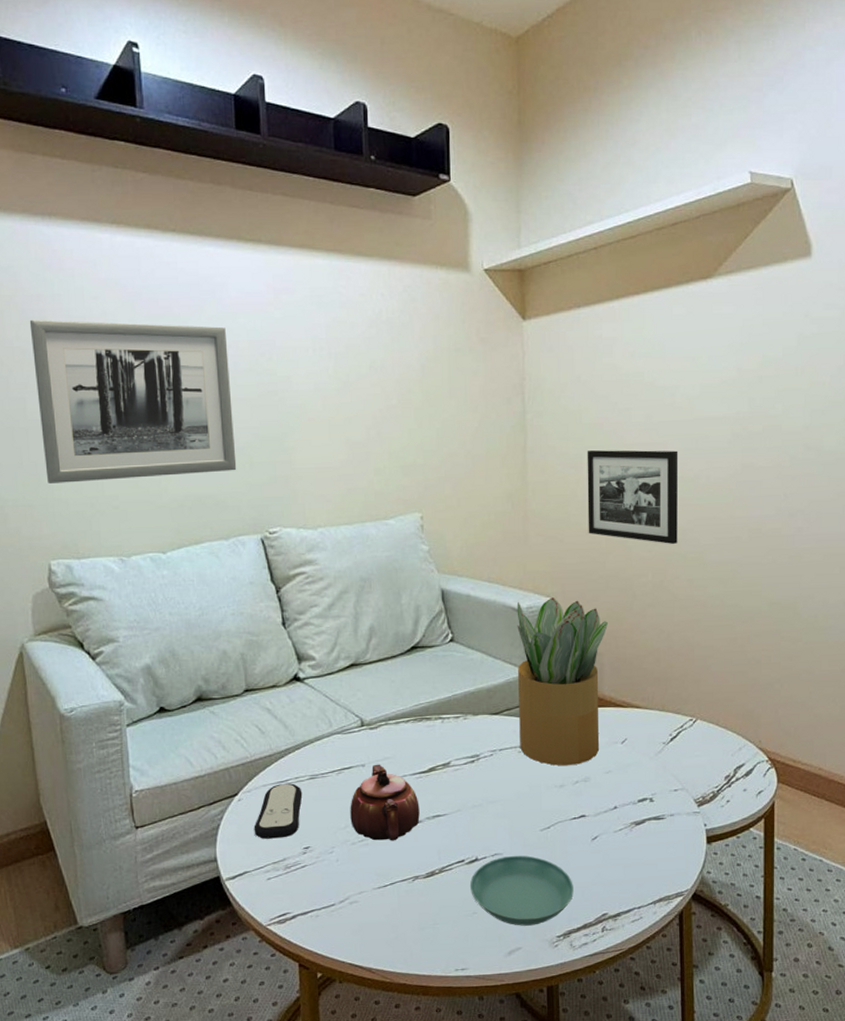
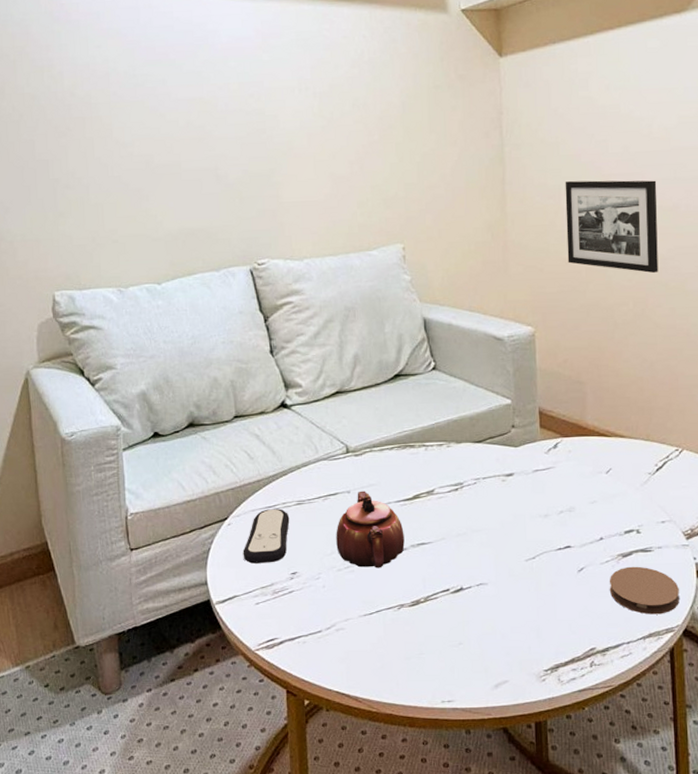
wall art: present [29,319,237,483] -> none [39,67,227,219]
saucer: present [469,855,574,926] -> none [455,585,560,658]
potted plant: present [517,597,608,766] -> none [498,326,590,496]
coaster: none [622,833,689,880] -> present [609,566,679,615]

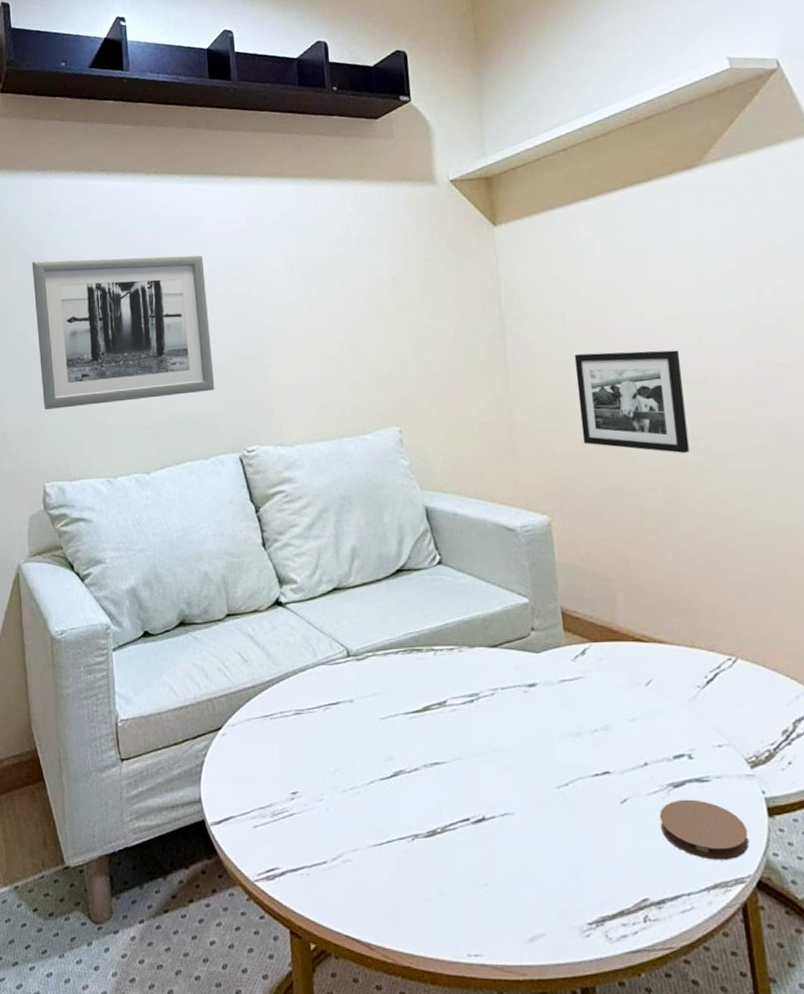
wall art: none [39,67,227,219] -> present [31,255,215,410]
remote control: present [243,508,290,564] -> none [238,718,288,780]
teapot: present [336,490,405,568] -> none [339,700,416,791]

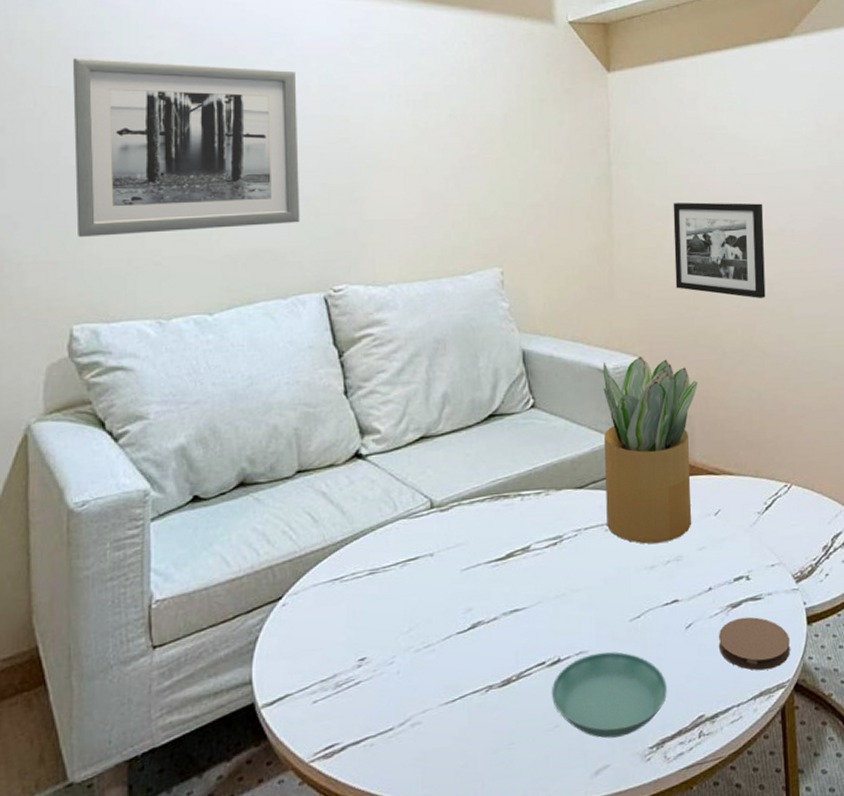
saucer: none [477,816,604,907] -> present [551,651,667,739]
potted plant: none [509,515,619,711] -> present [602,356,698,544]

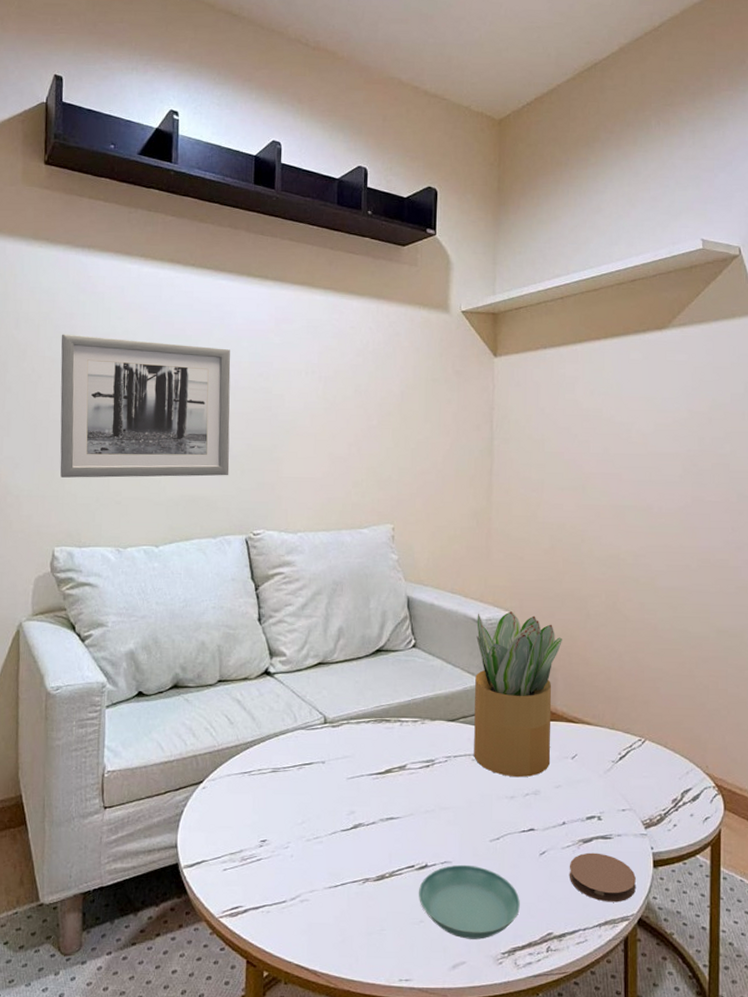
picture frame: present [673,202,766,299] -> none [546,477,633,569]

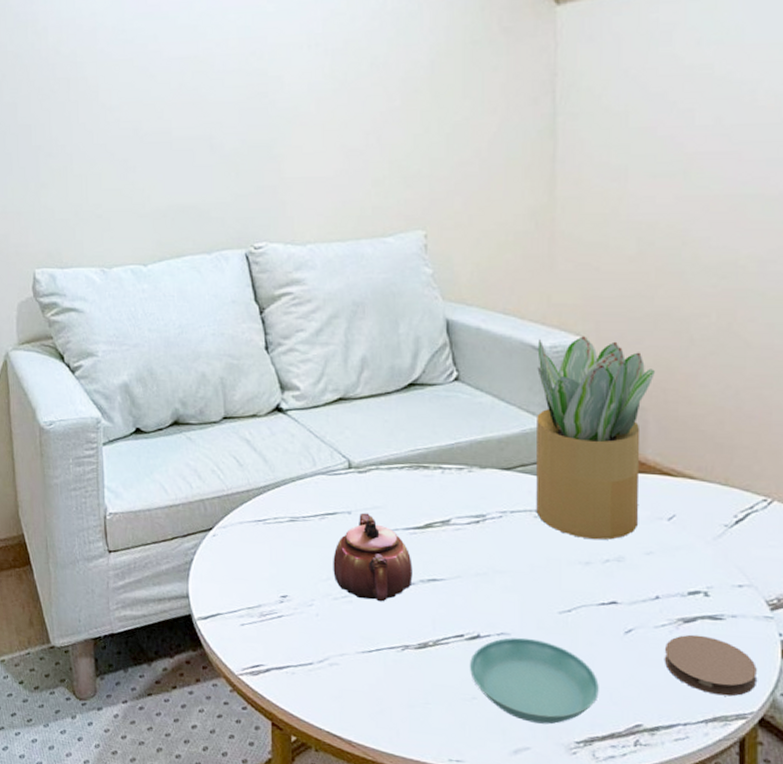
wall art: present [60,334,231,478] -> none [22,22,222,190]
teapot: none [307,762,374,841] -> present [333,512,413,602]

